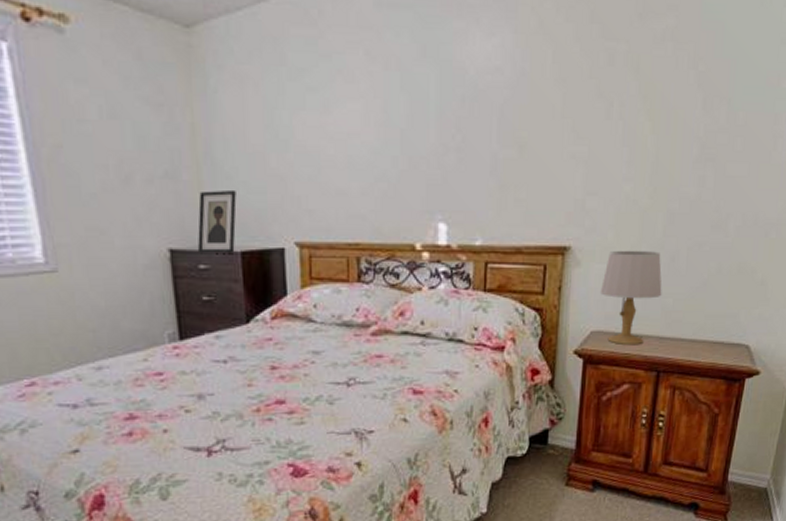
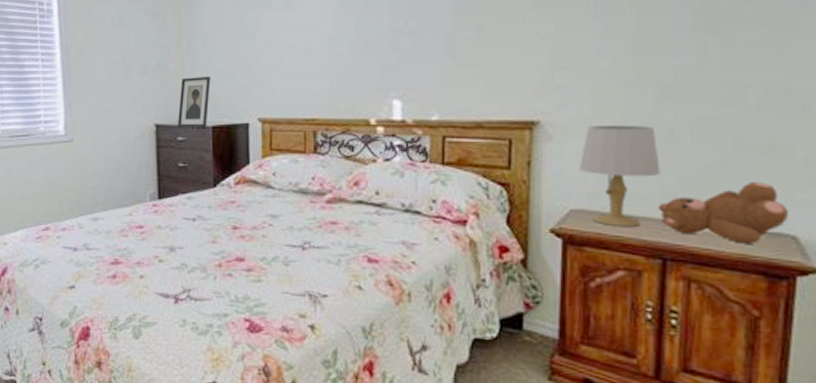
teddy bear: none [657,301,747,354] -> present [657,182,790,244]

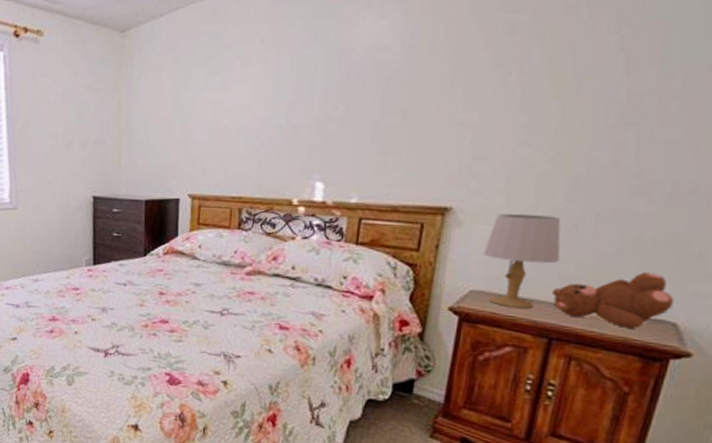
picture frame: present [177,75,211,127] -> none [113,152,146,201]

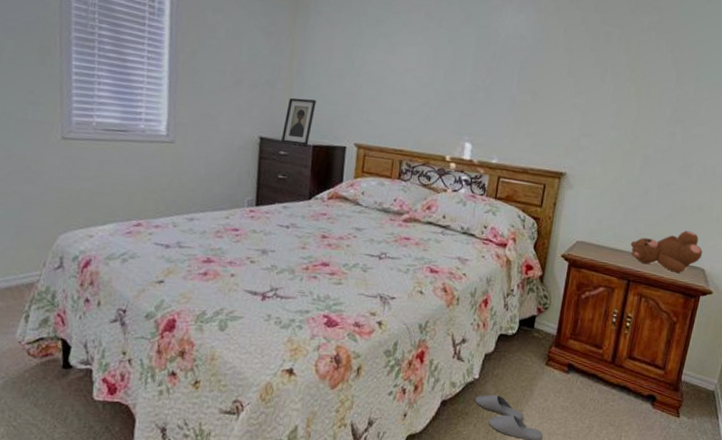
picture frame: none [113,152,146,201] -> present [280,97,316,146]
table lamp: present [483,213,561,309] -> none [586,180,637,257]

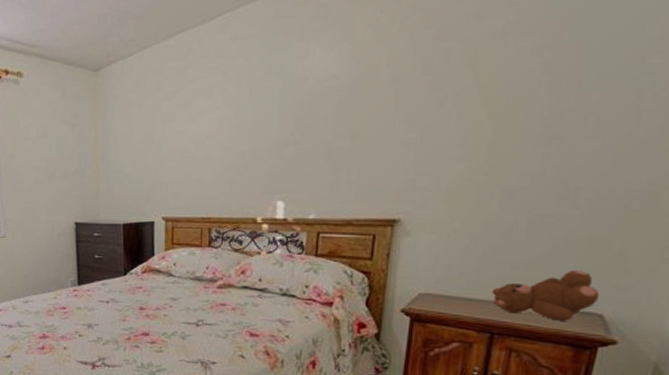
picture frame: present [280,97,316,146] -> none [93,180,122,225]

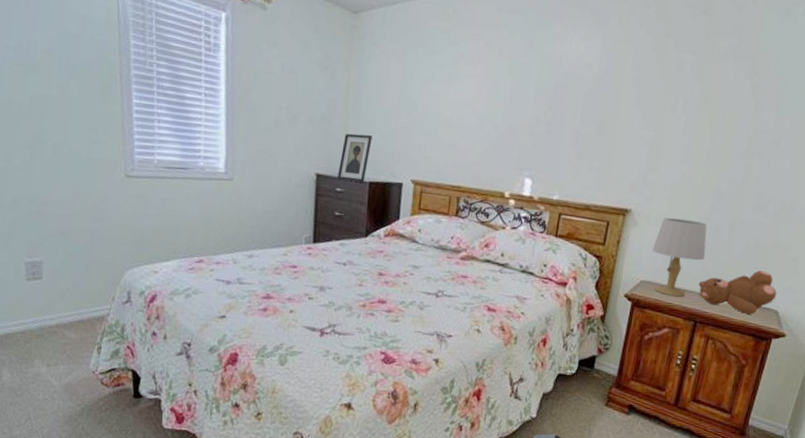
picture frame: none [93,180,122,225] -> present [336,133,372,182]
table lamp: none [429,222,498,308] -> present [651,217,707,297]

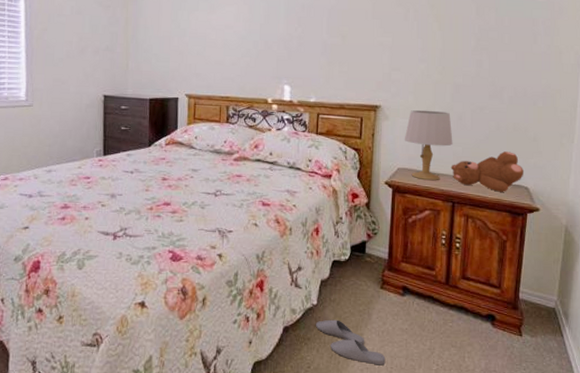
picture frame: present [336,133,372,182] -> none [121,59,150,99]

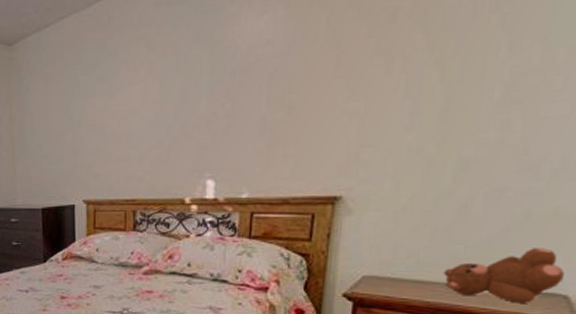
table lamp: present [404,109,453,181] -> none [374,197,451,291]

